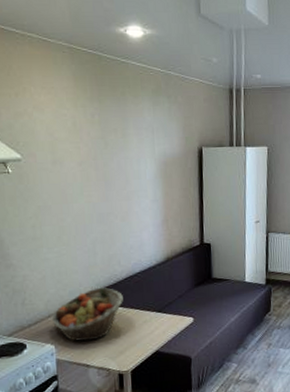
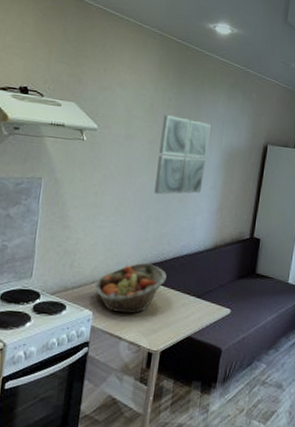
wall art: none [89,132,143,217] -> present [154,115,211,195]

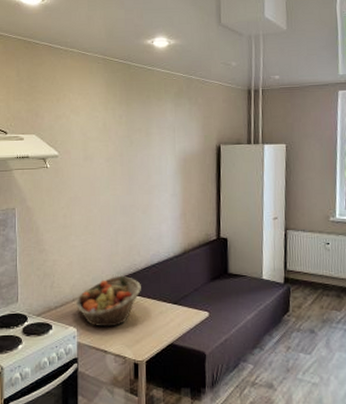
wall art: present [154,115,211,195] -> none [117,132,163,209]

